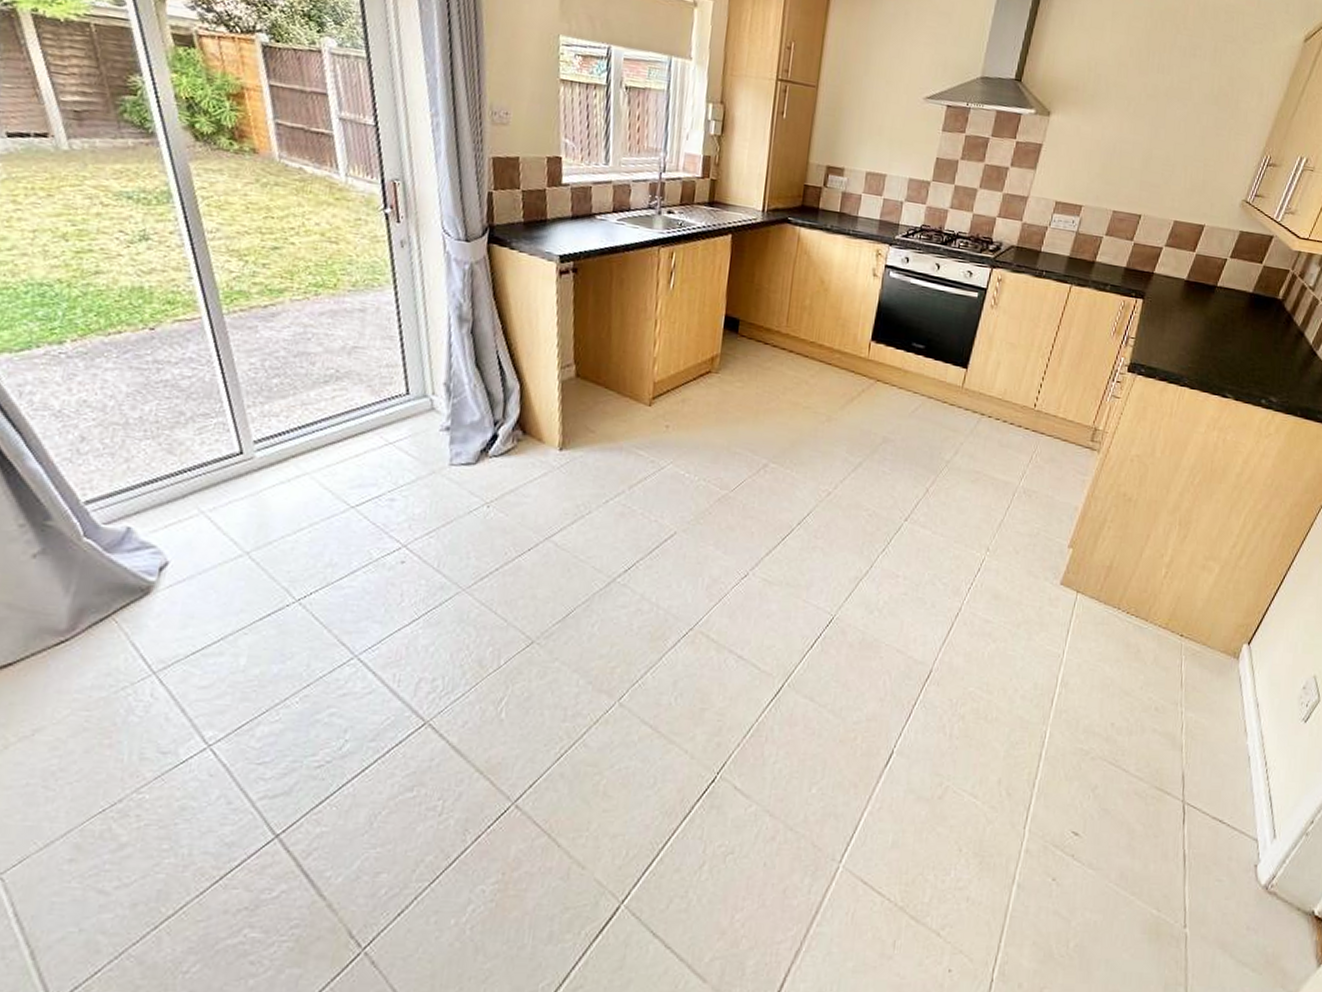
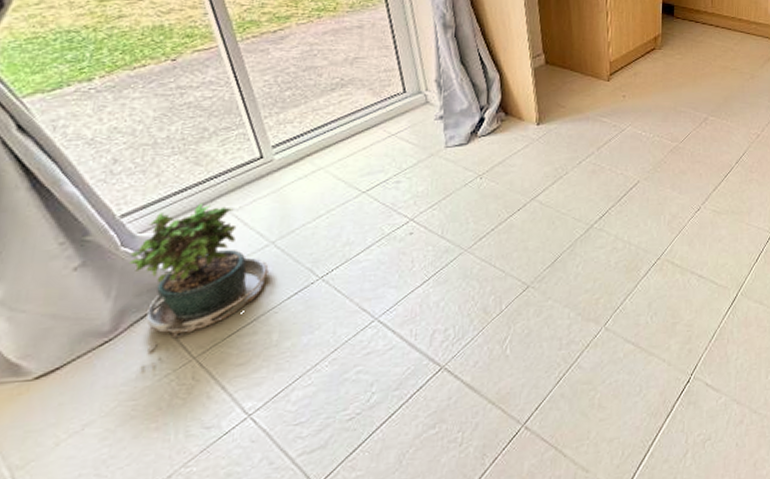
potted plant: none [91,498,241,678] -> present [129,203,269,370]

